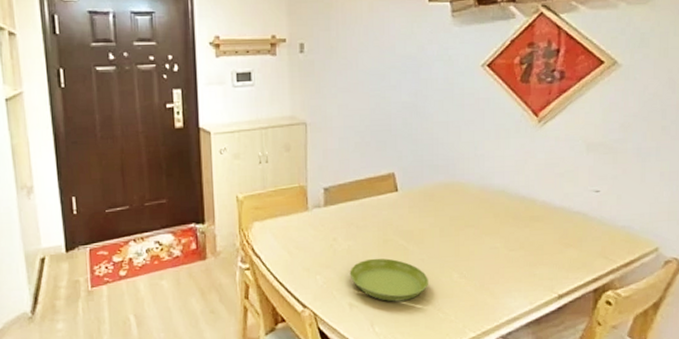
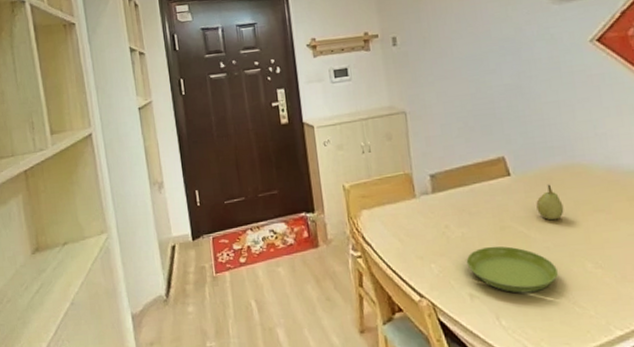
fruit: none [417,200,441,235] -> present [536,184,564,221]

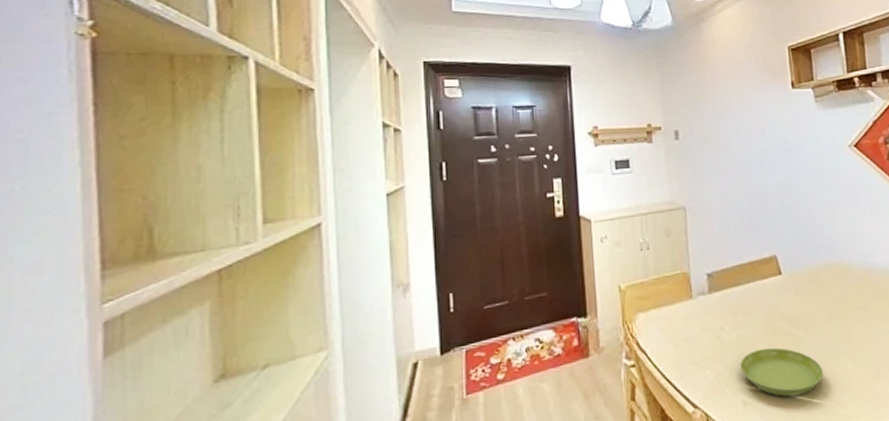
fruit: present [536,184,564,221] -> none [804,283,829,320]

